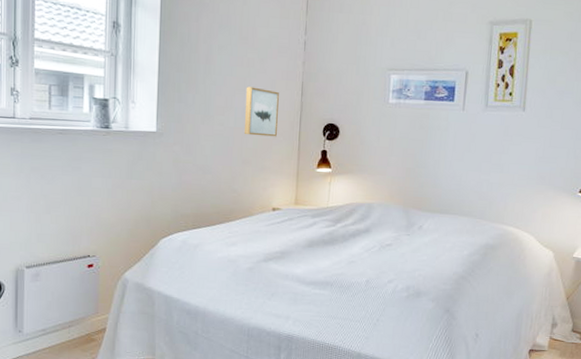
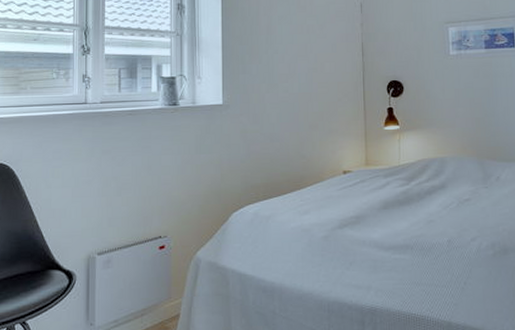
wall art: present [243,86,279,137] -> none [307,52,341,100]

